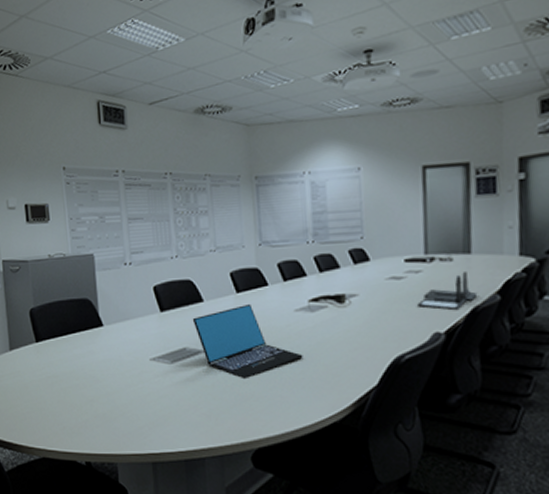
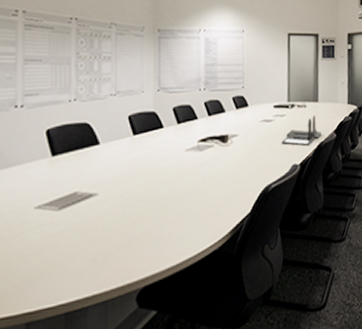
laptop: present [192,303,303,380] -> none [86,145,191,219]

